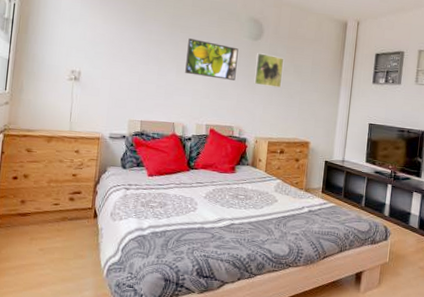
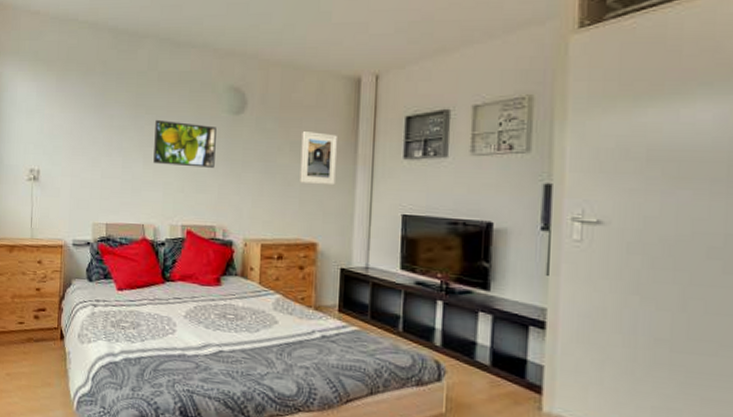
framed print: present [253,53,284,89] -> none [237,130,276,174]
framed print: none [299,58,328,100] -> present [300,131,337,186]

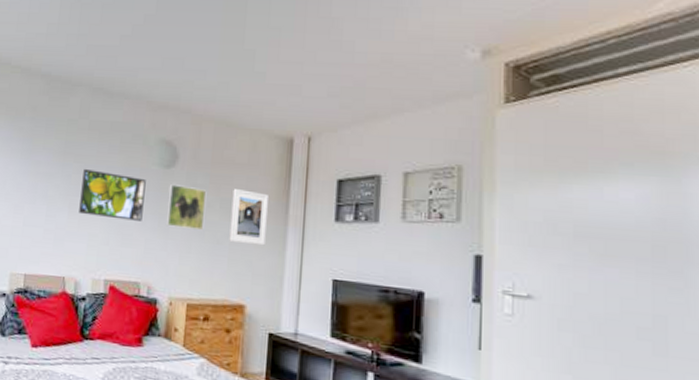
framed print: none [237,130,276,174] -> present [165,184,207,231]

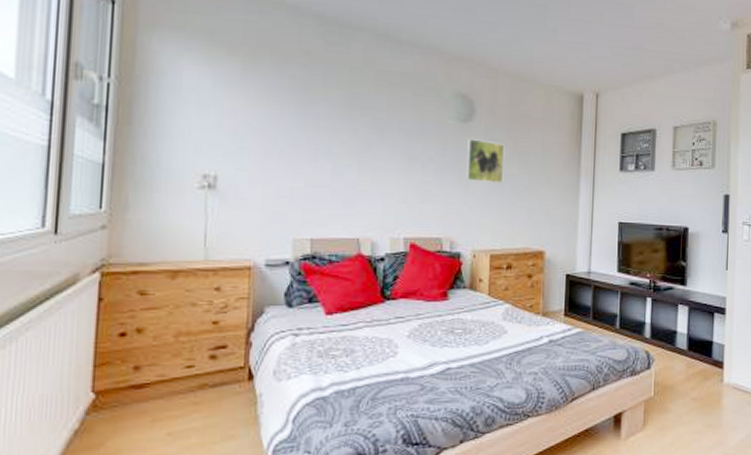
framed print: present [79,168,146,221] -> none [370,122,443,177]
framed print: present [229,189,268,246] -> none [528,143,562,196]

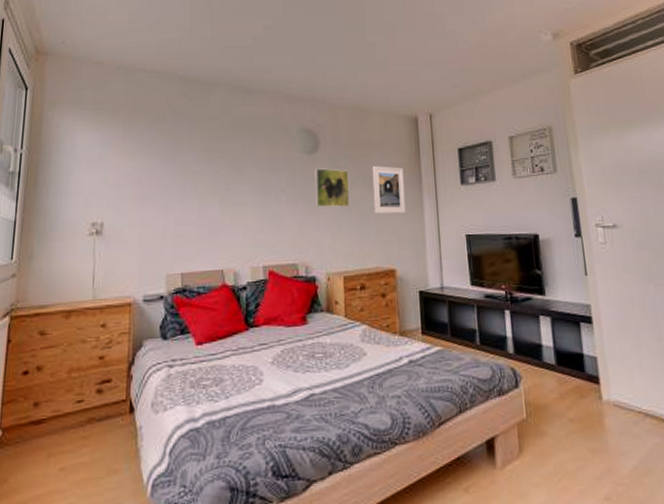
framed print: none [528,143,562,196] -> present [372,166,406,214]

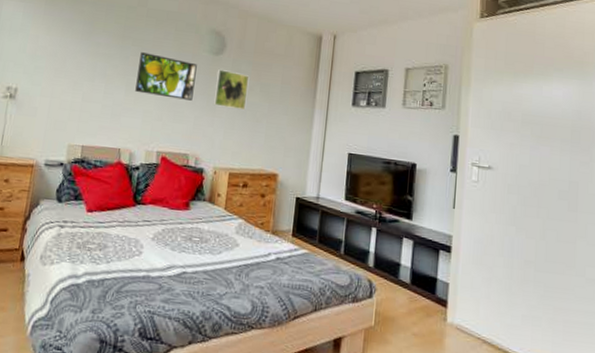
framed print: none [230,162,293,207] -> present [135,51,197,101]
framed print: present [372,166,406,214] -> none [266,76,300,125]

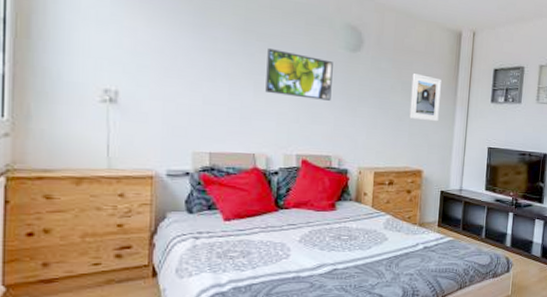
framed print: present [213,69,250,111] -> none [353,67,390,110]
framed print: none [266,76,300,125] -> present [409,73,441,122]

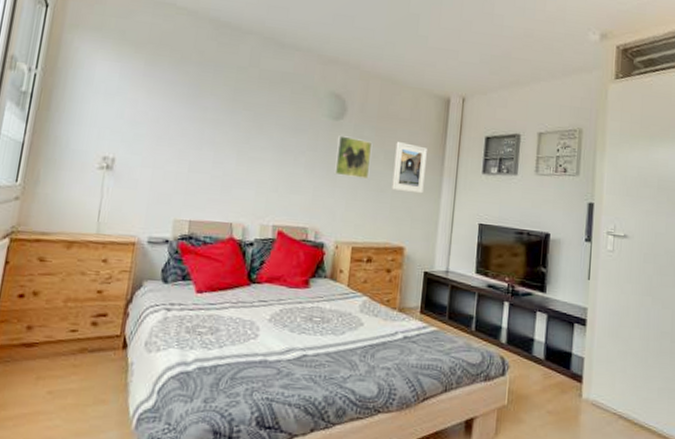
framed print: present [265,47,333,101] -> none [248,116,316,170]
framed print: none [353,67,390,110] -> present [333,135,373,180]

